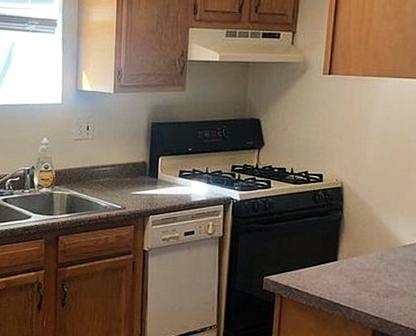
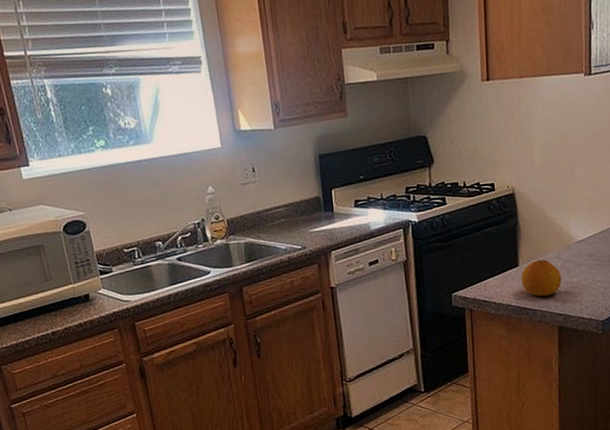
fruit: none [338,258,382,296] -> present [521,259,562,297]

